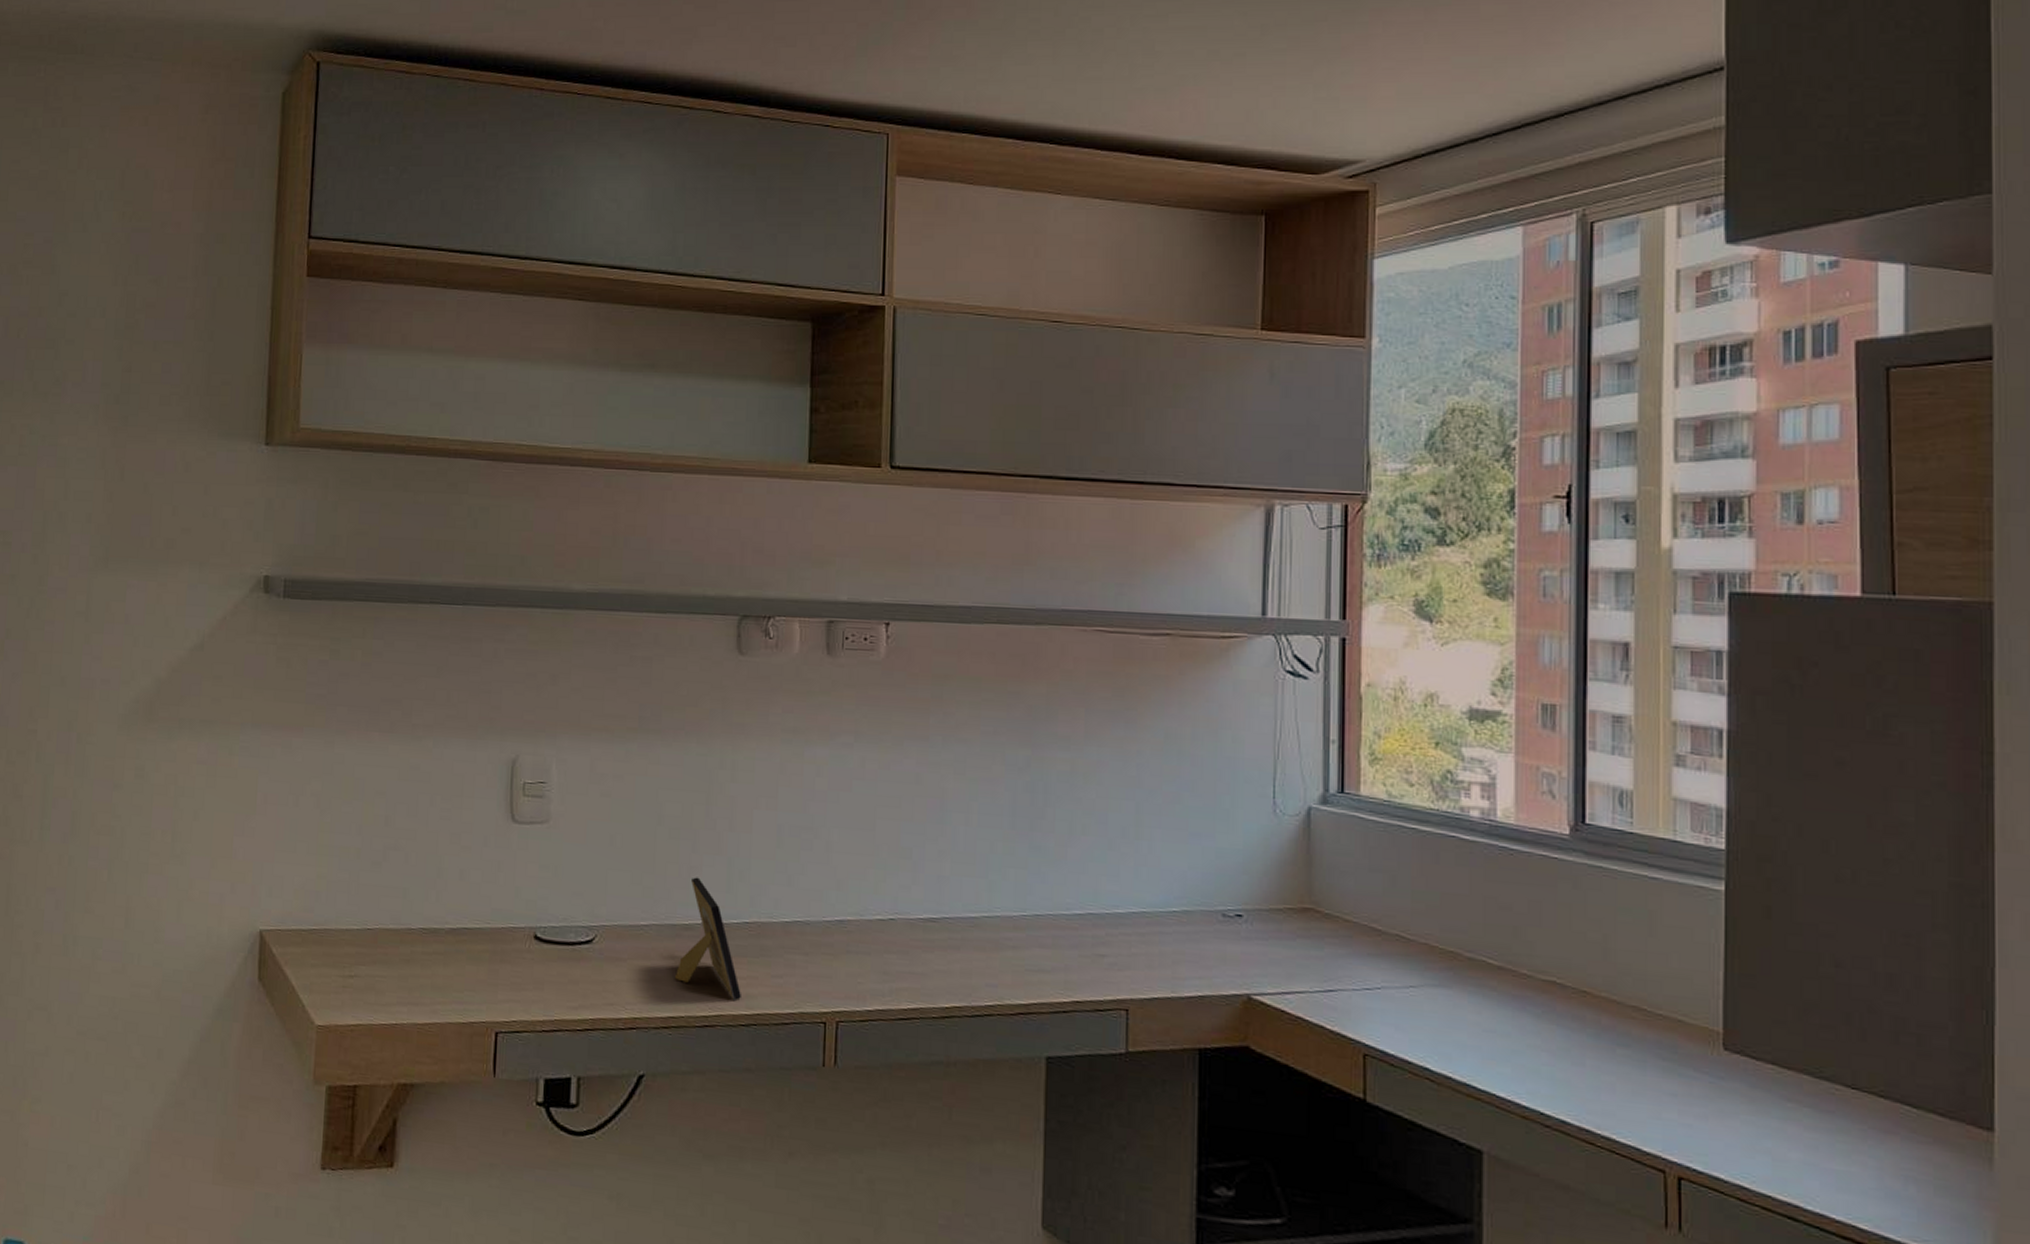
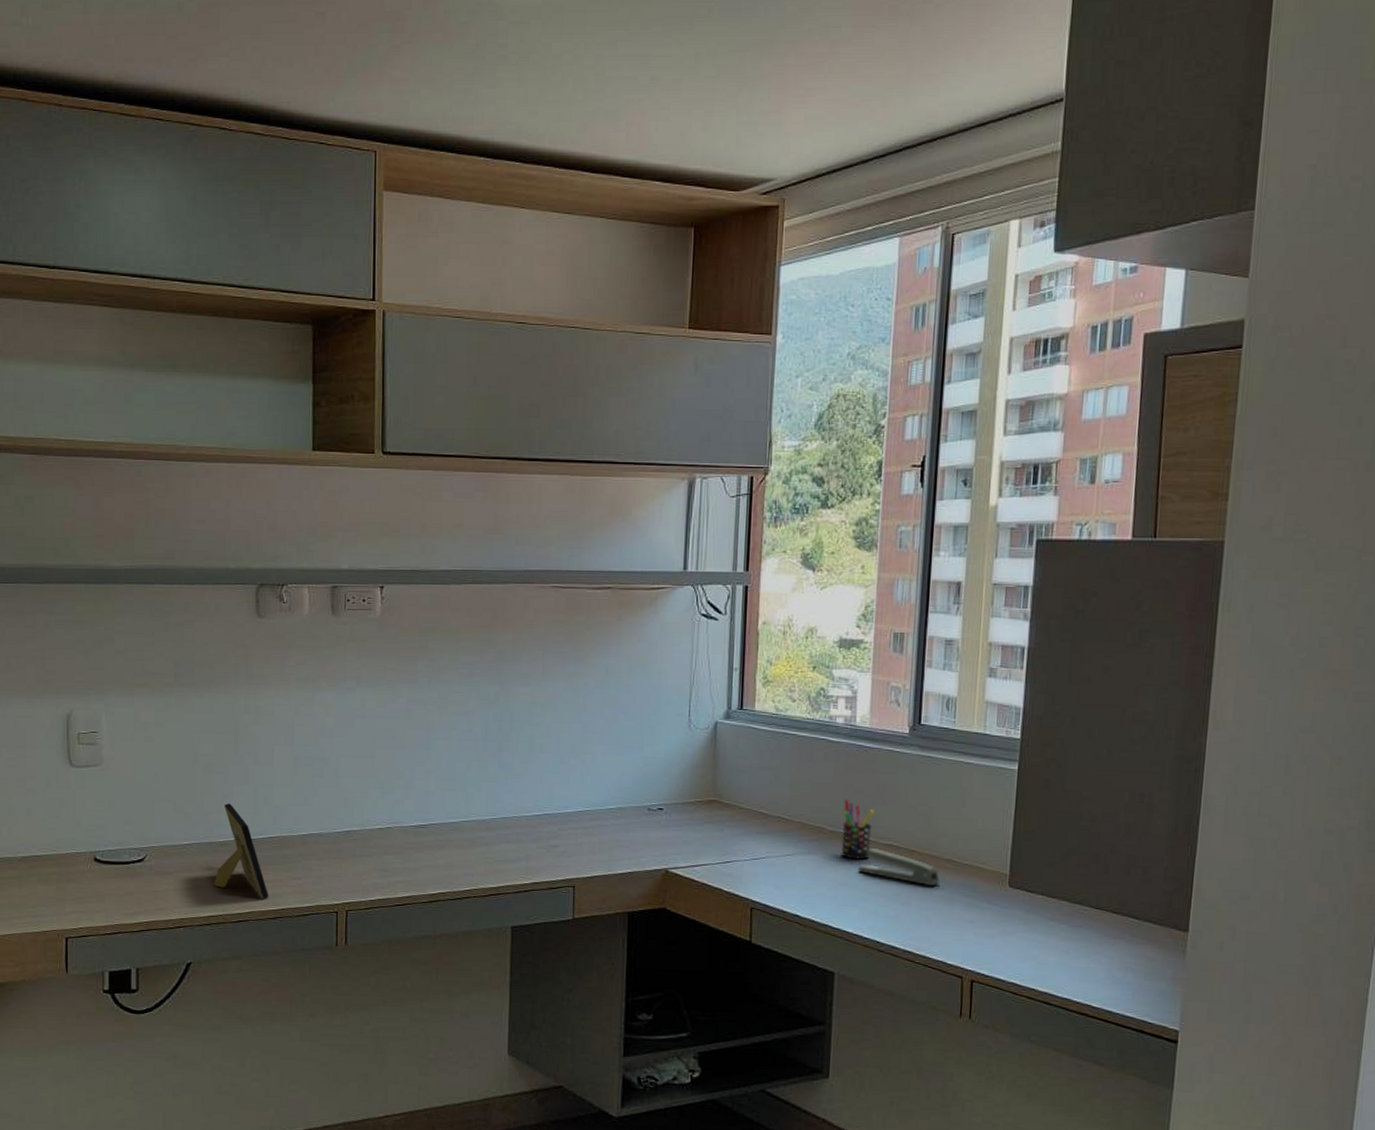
pen holder: none [1484,916,1529,999] -> present [841,799,875,860]
stapler: none [1508,985,1624,1042] -> present [857,848,940,886]

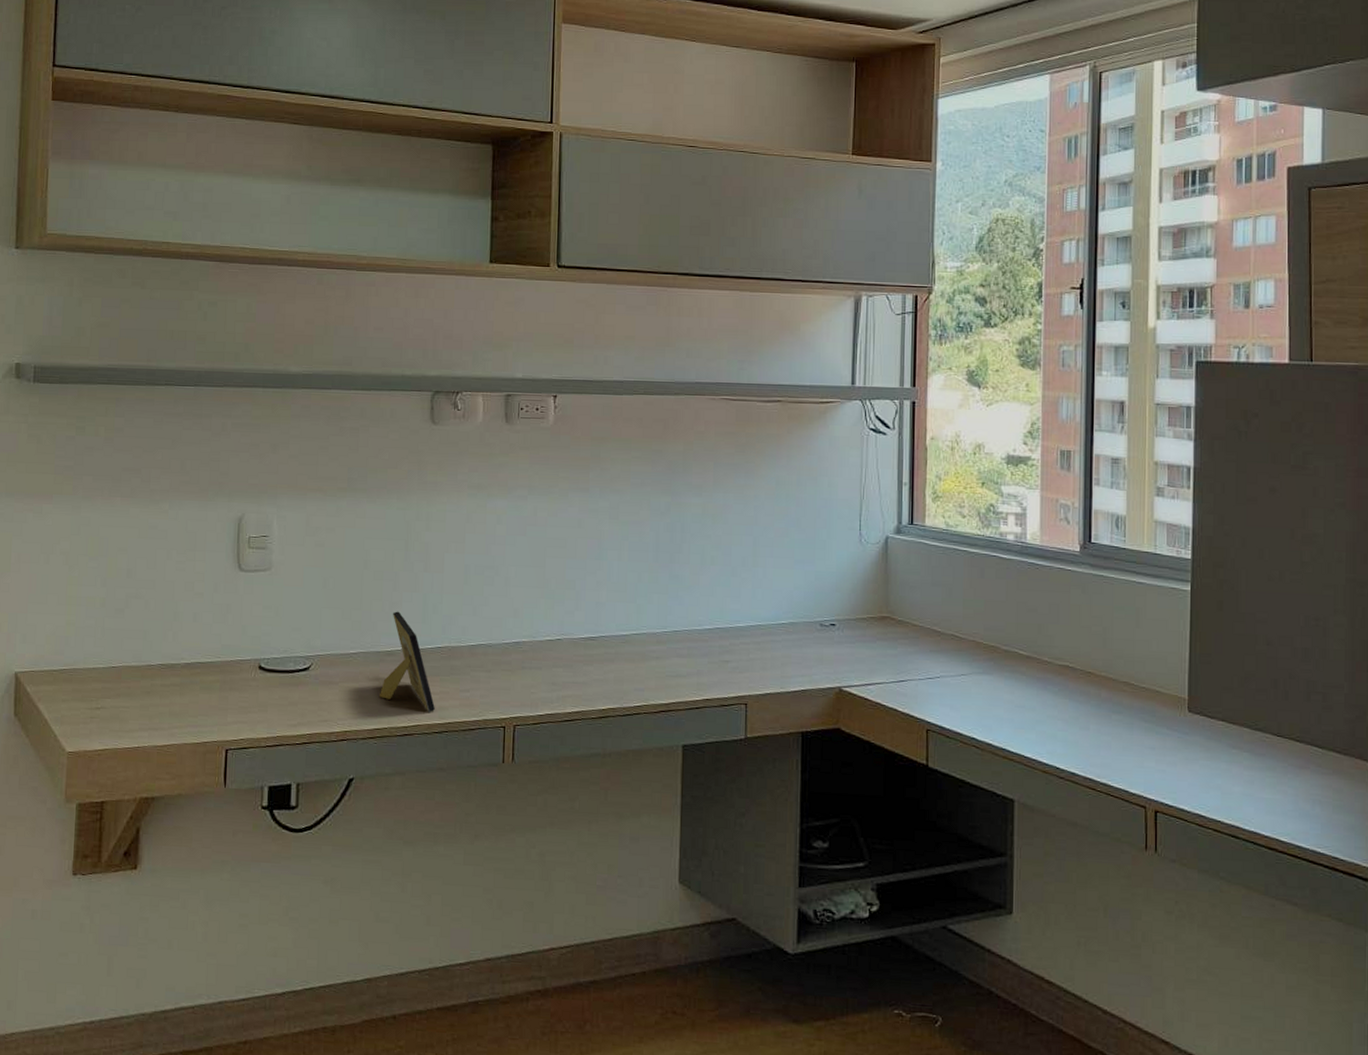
pen holder: present [841,799,875,860] -> none [1016,617,1050,681]
stapler: present [857,848,940,886] -> none [1034,669,1118,710]

